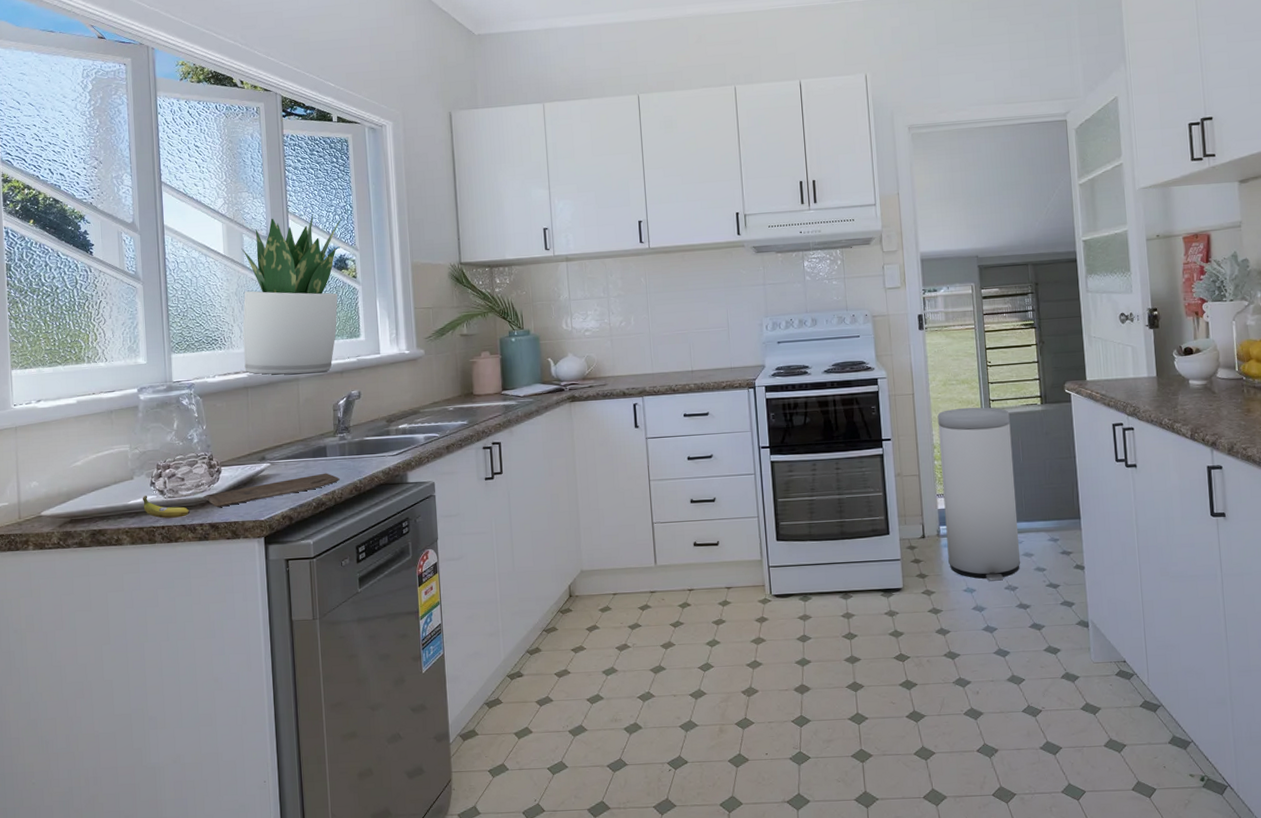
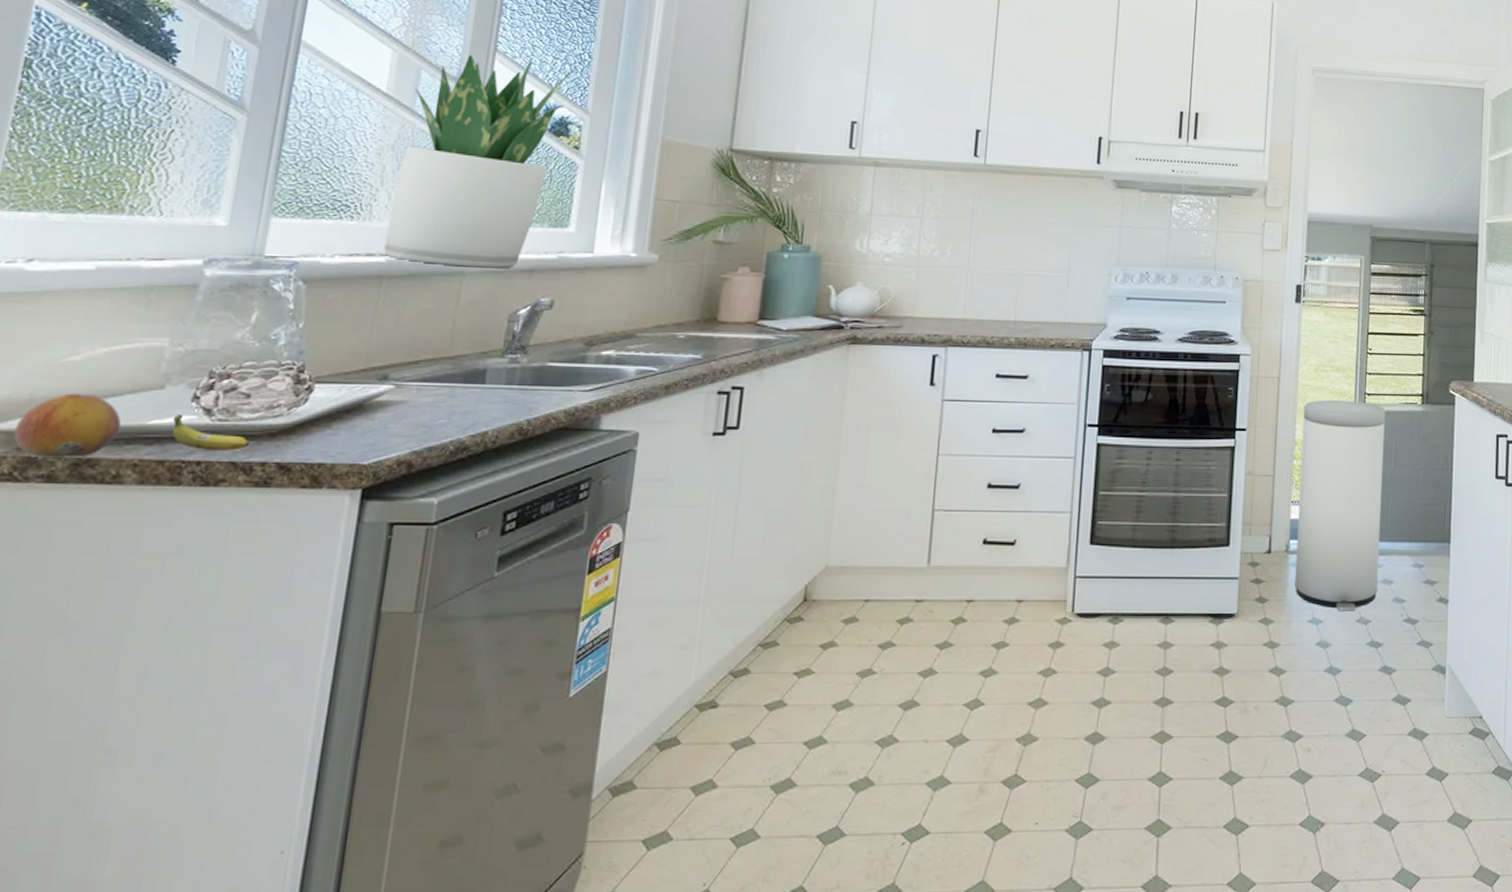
fruit: none [55,487,113,531] -> present [13,393,121,458]
cutting board: present [203,473,340,507] -> none [275,406,499,441]

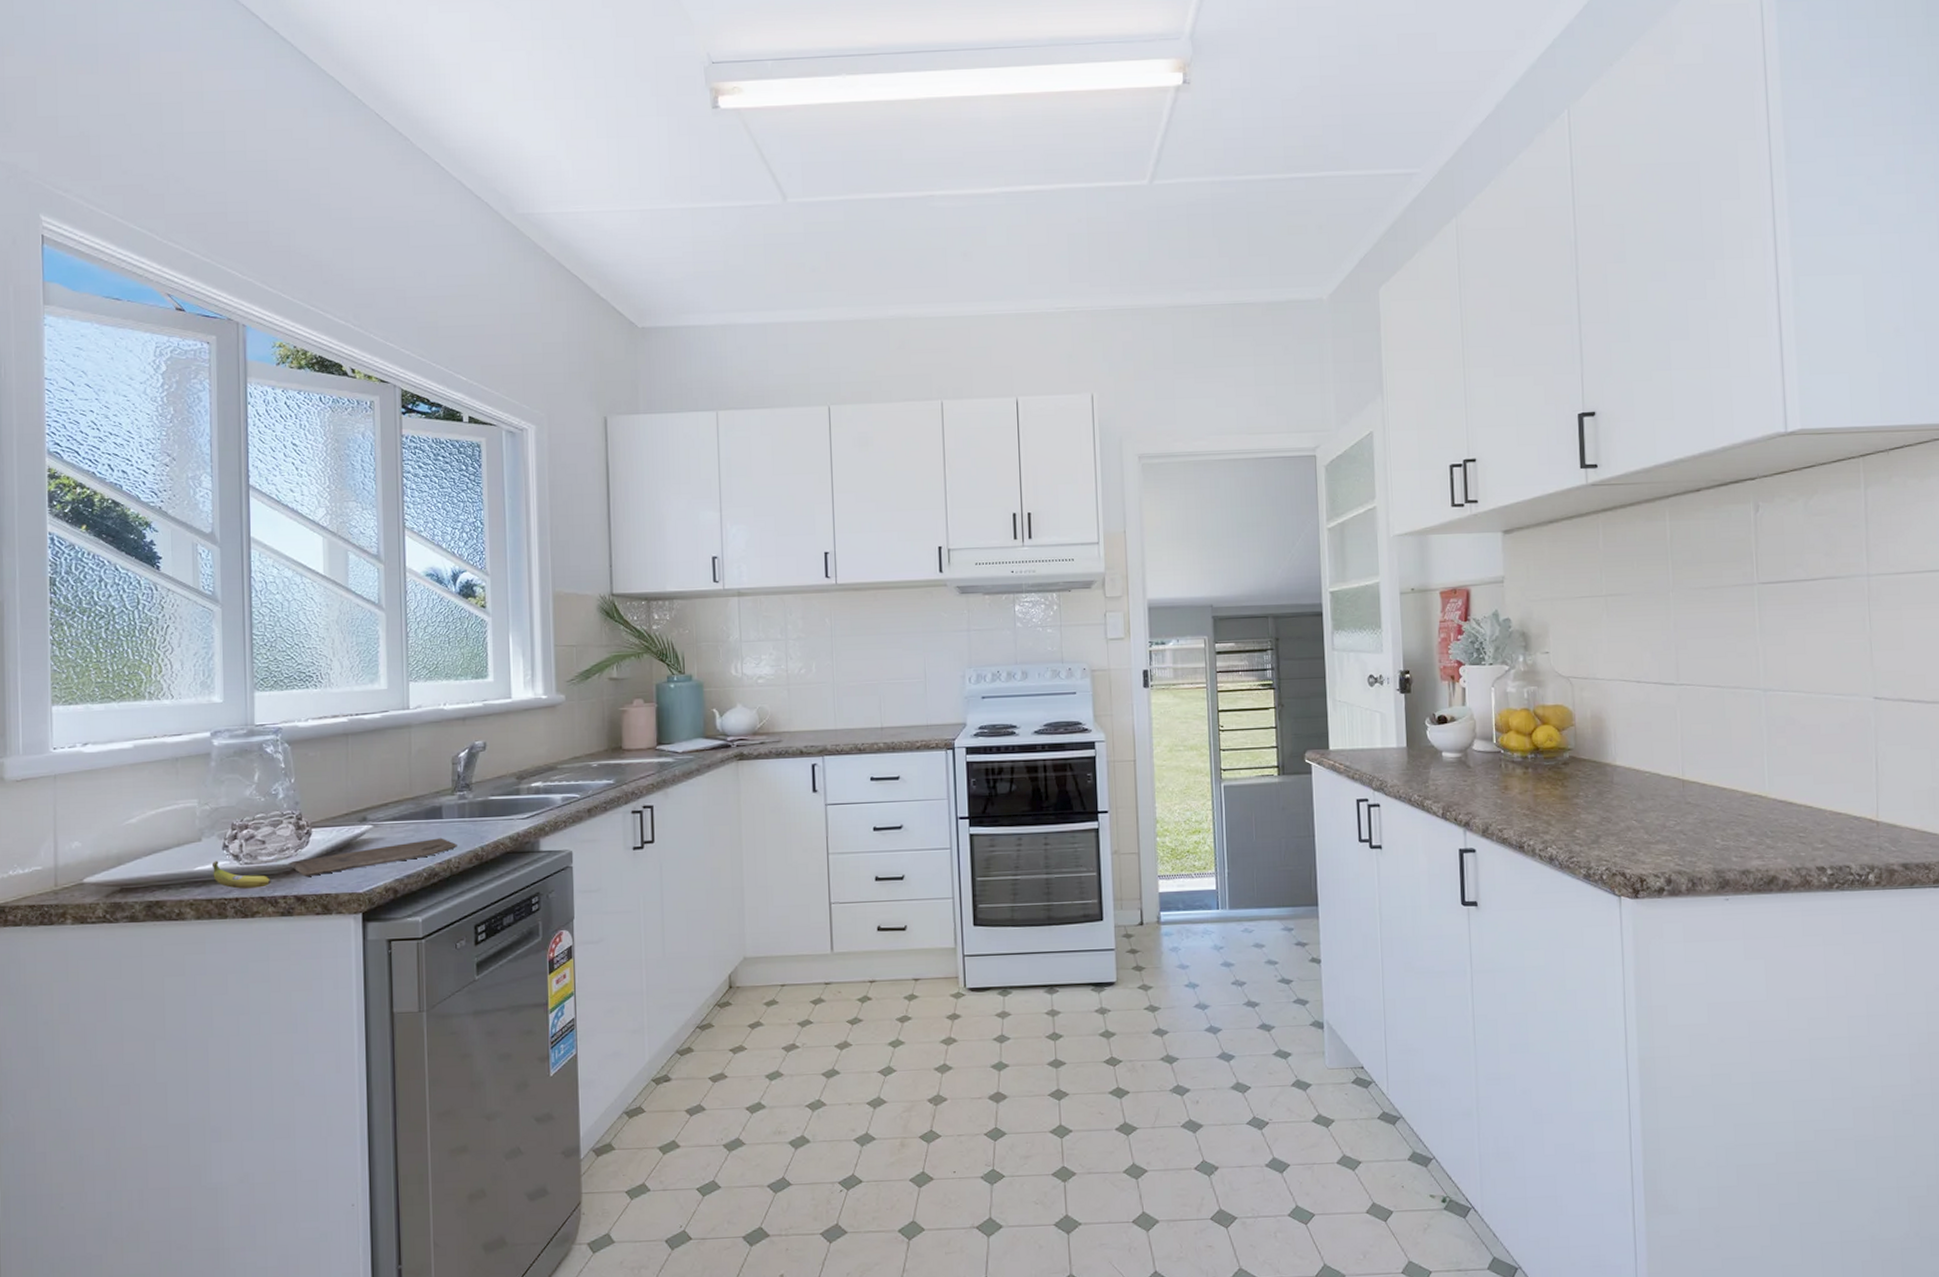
fruit: present [13,393,121,458] -> none [101,849,175,902]
cutting board: none [275,406,499,441] -> present [288,838,457,877]
planter: present [383,55,575,269] -> none [343,530,471,720]
pedal bin: present [1295,400,1385,612] -> none [1161,777,1250,976]

